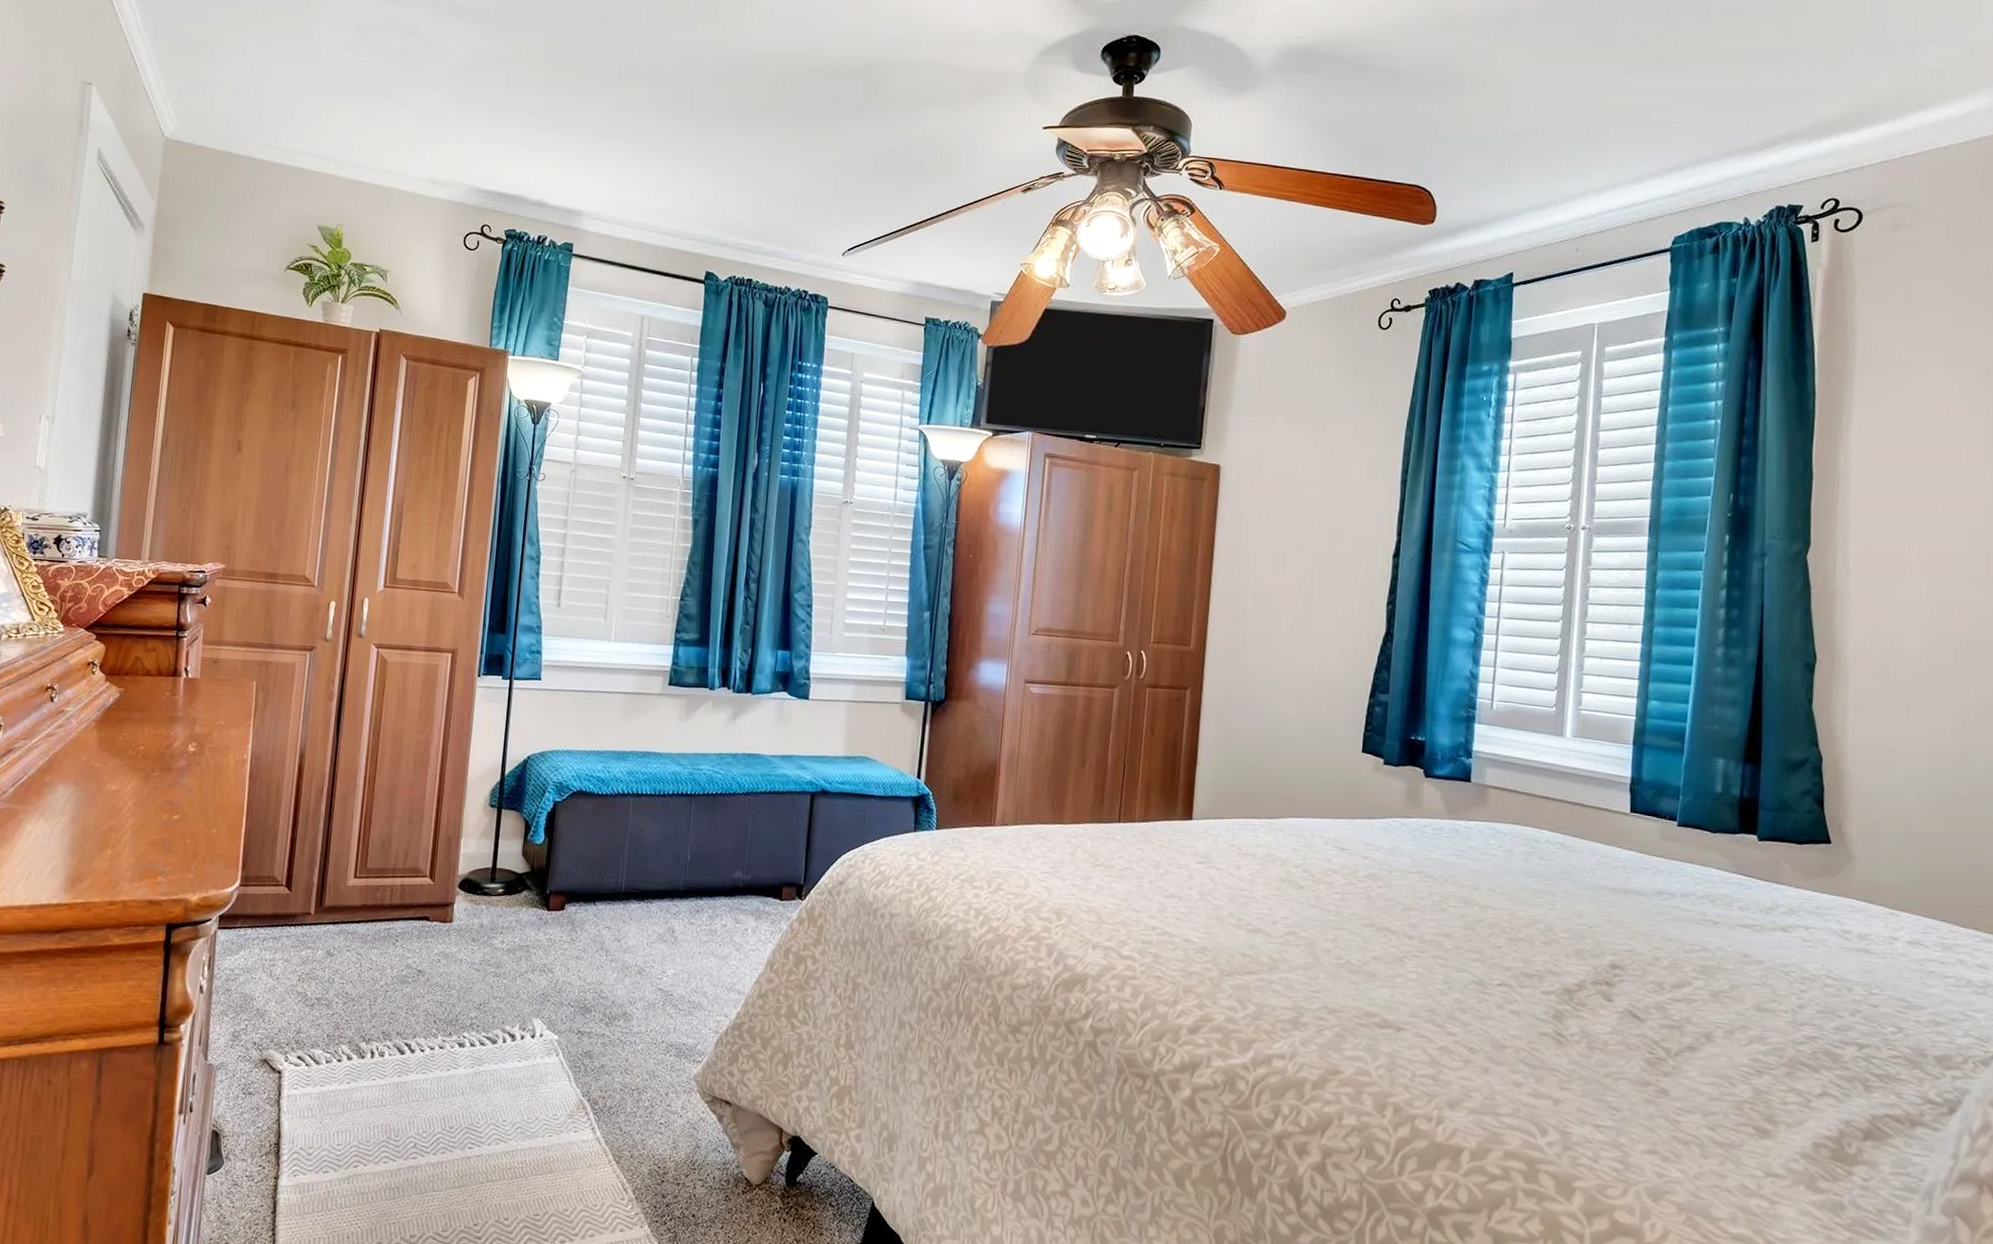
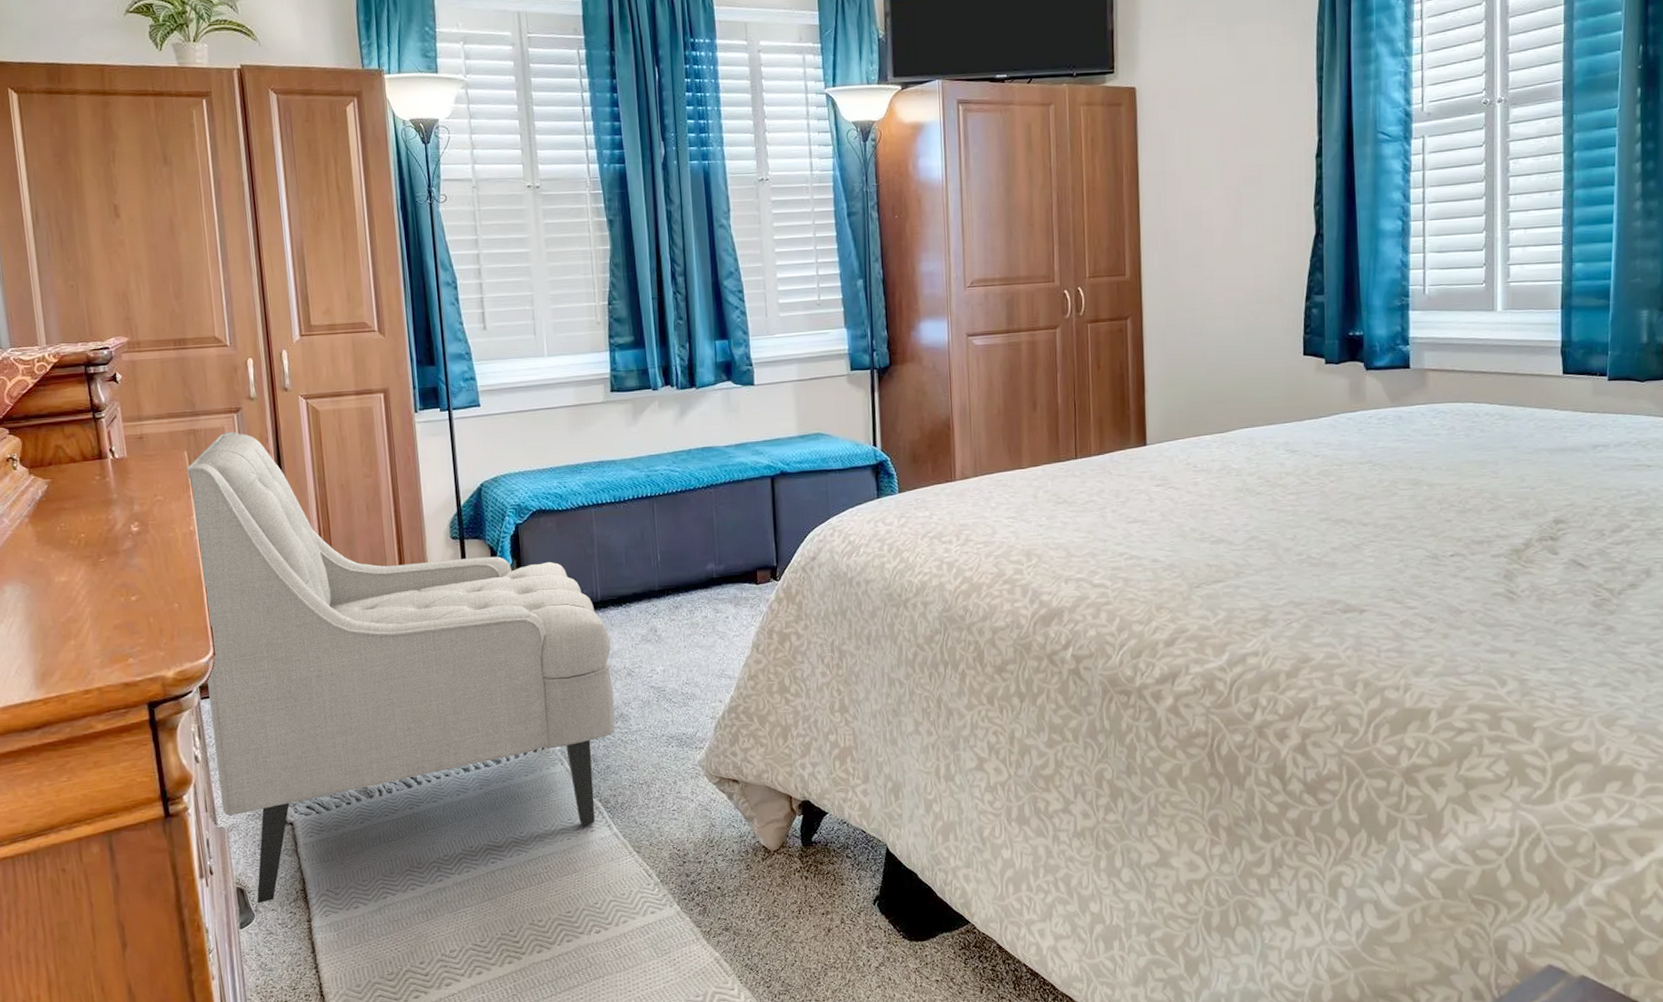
chair: none [215,668,627,1151] -> present [187,431,615,904]

